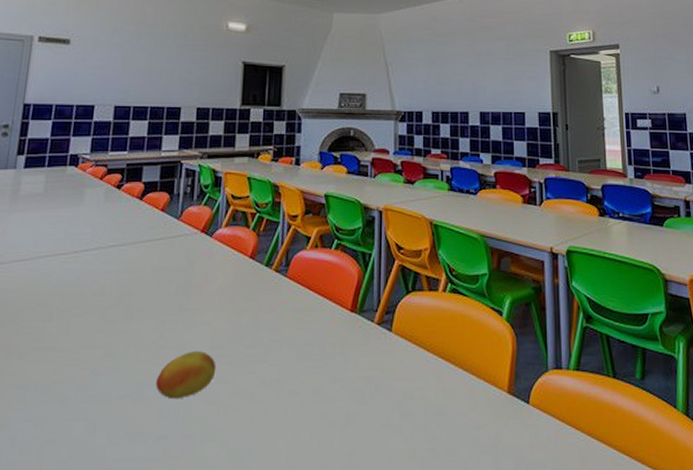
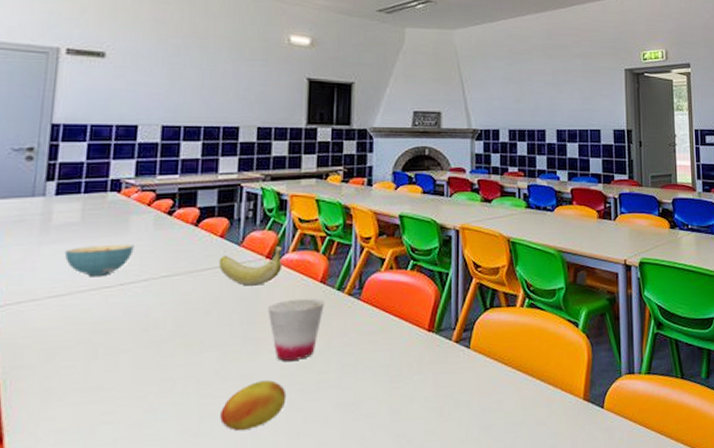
cereal bowl: none [29,214,87,243] -> present [64,244,134,276]
banana: none [159,221,217,258] -> present [218,246,283,286]
cup: none [201,272,253,333] -> present [268,298,325,361]

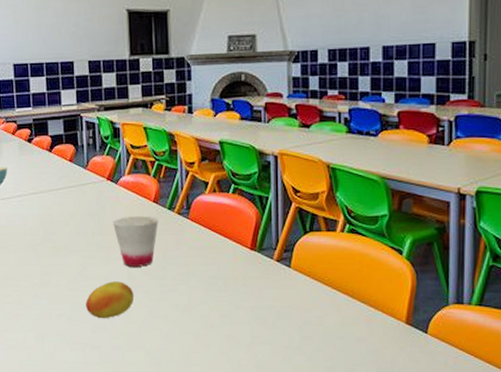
banana: present [218,246,283,286] -> none [71,170,121,203]

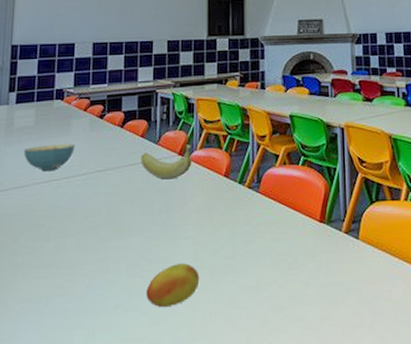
banana: none [71,170,121,203] -> present [141,144,192,180]
cup: present [113,215,158,267] -> none [182,190,228,247]

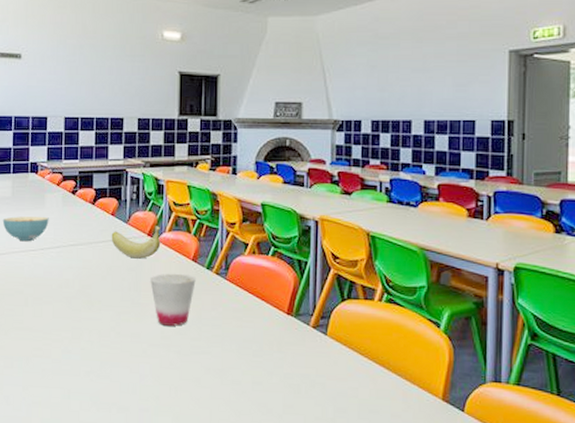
fruit: present [146,263,200,307] -> none [116,340,166,378]
cup: none [182,190,228,247] -> present [150,273,196,326]

